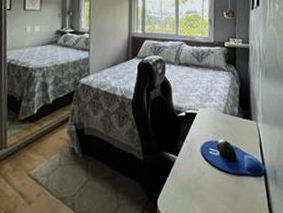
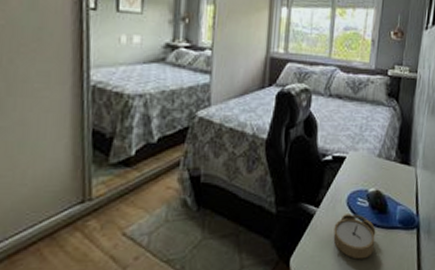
alarm clock: none [192,162,228,202] -> present [333,214,376,260]

